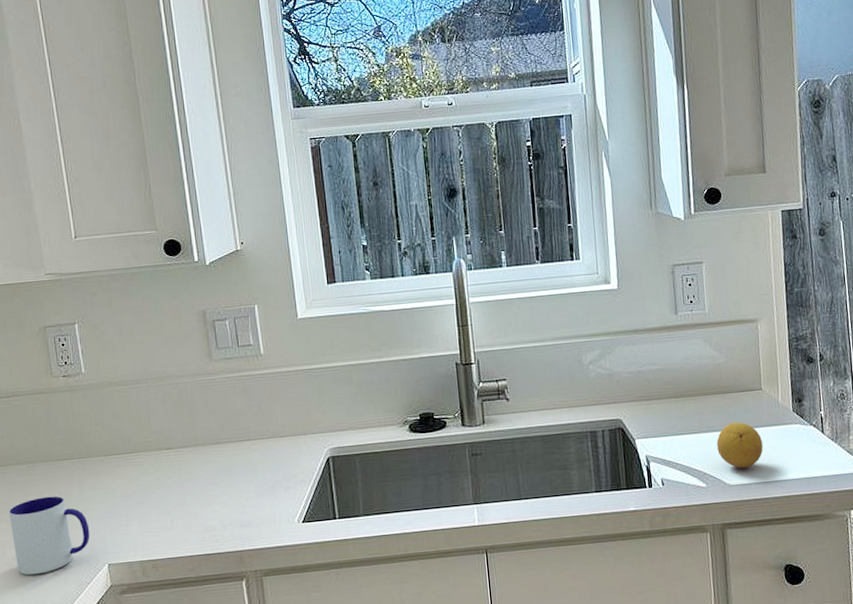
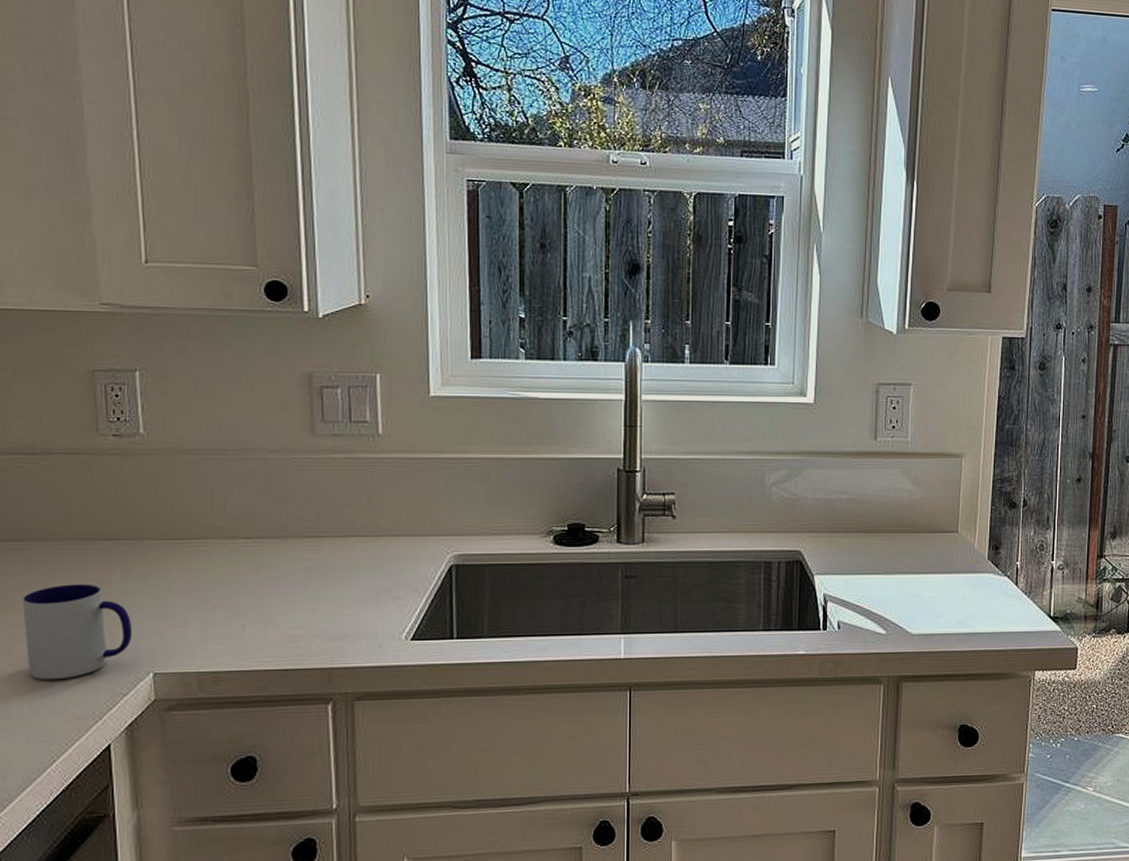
fruit: present [716,422,763,468] -> none [903,565,952,616]

